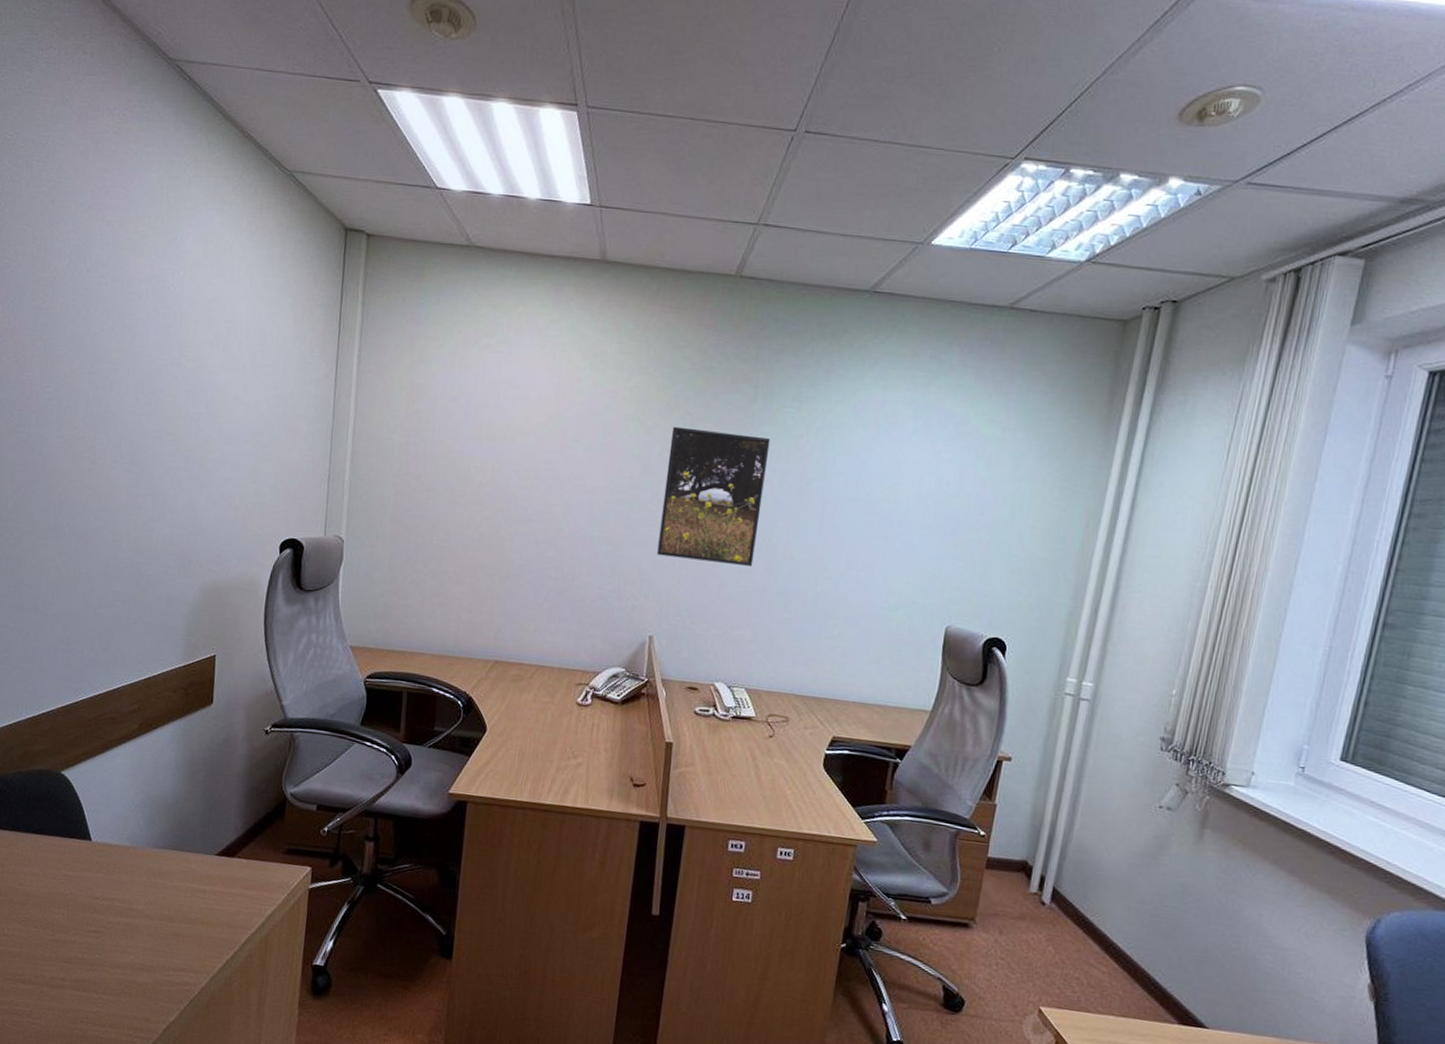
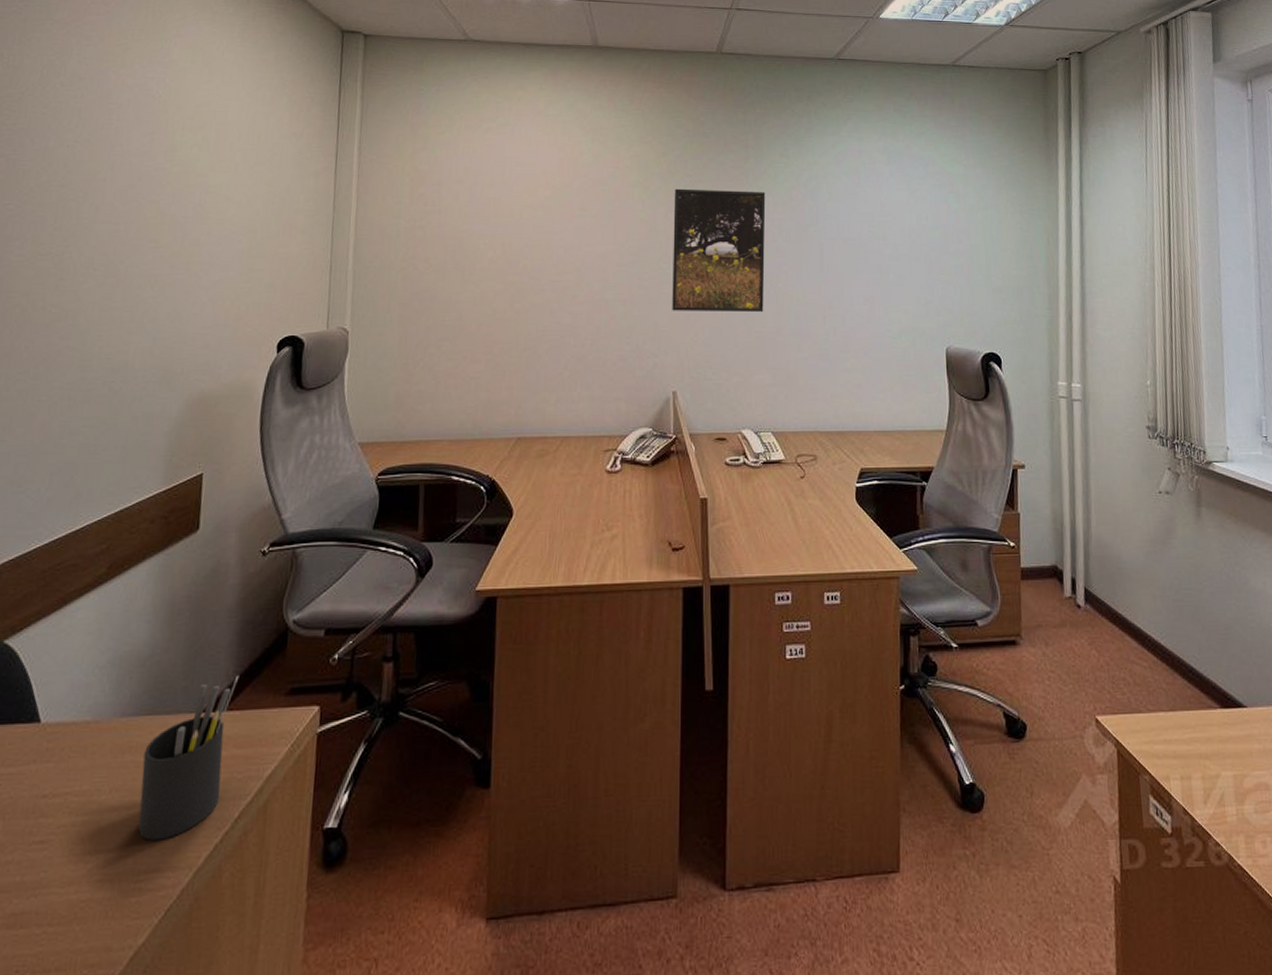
pen holder: none [167,831,246,948] -> present [138,676,239,841]

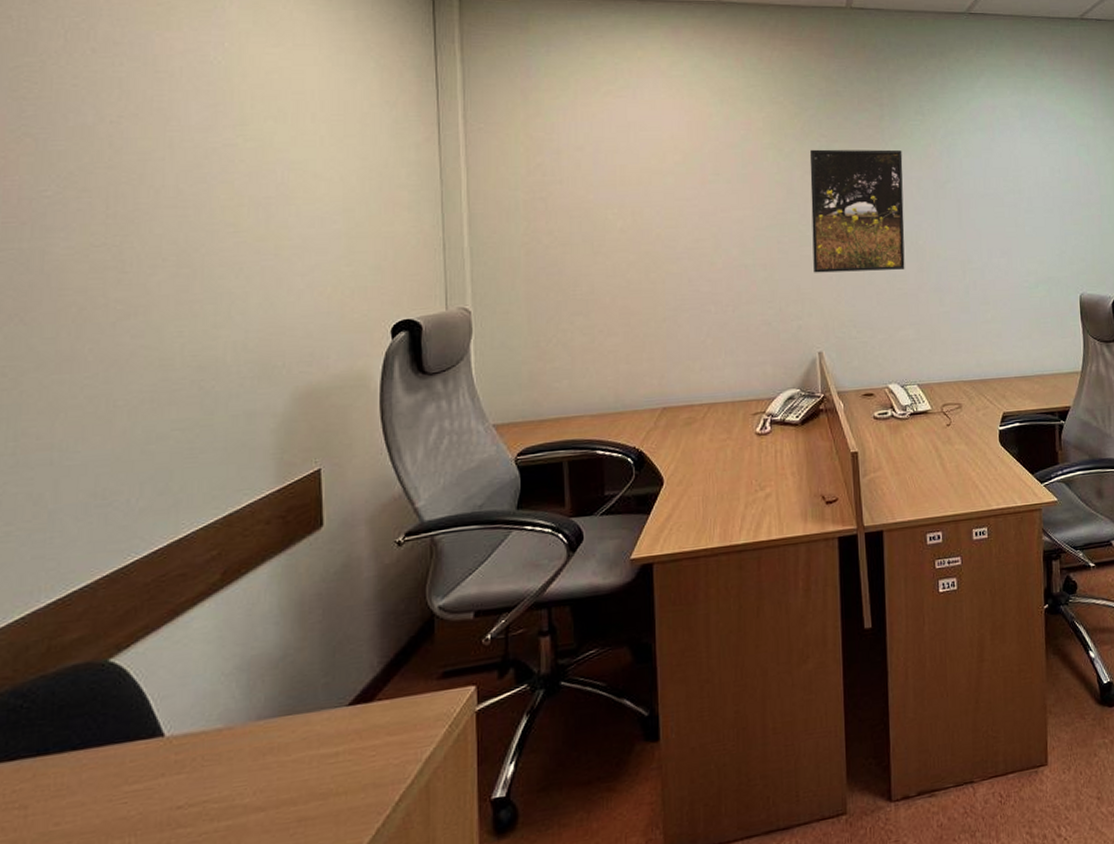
pen holder: present [138,676,239,841] -> none [287,666,385,835]

